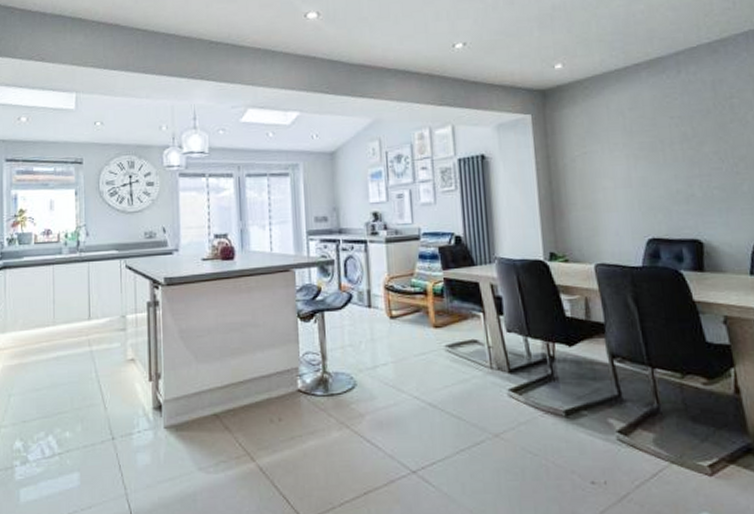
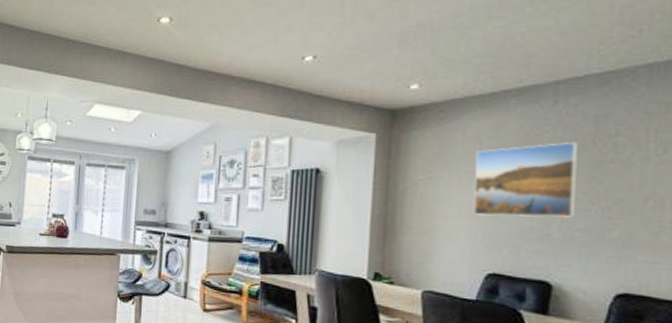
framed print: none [620,106,711,184] -> present [473,141,578,218]

